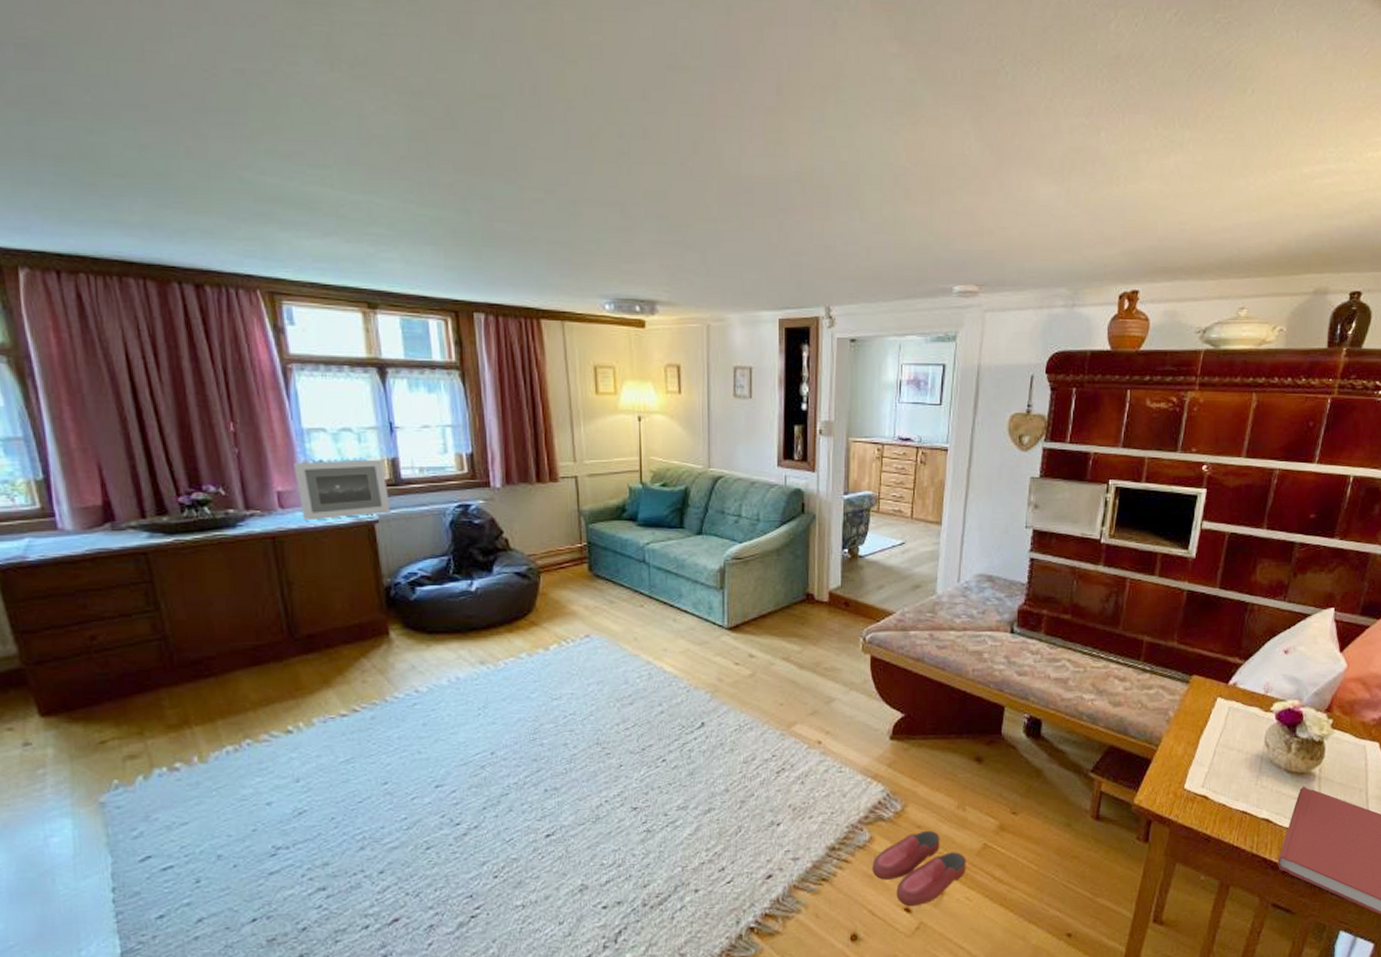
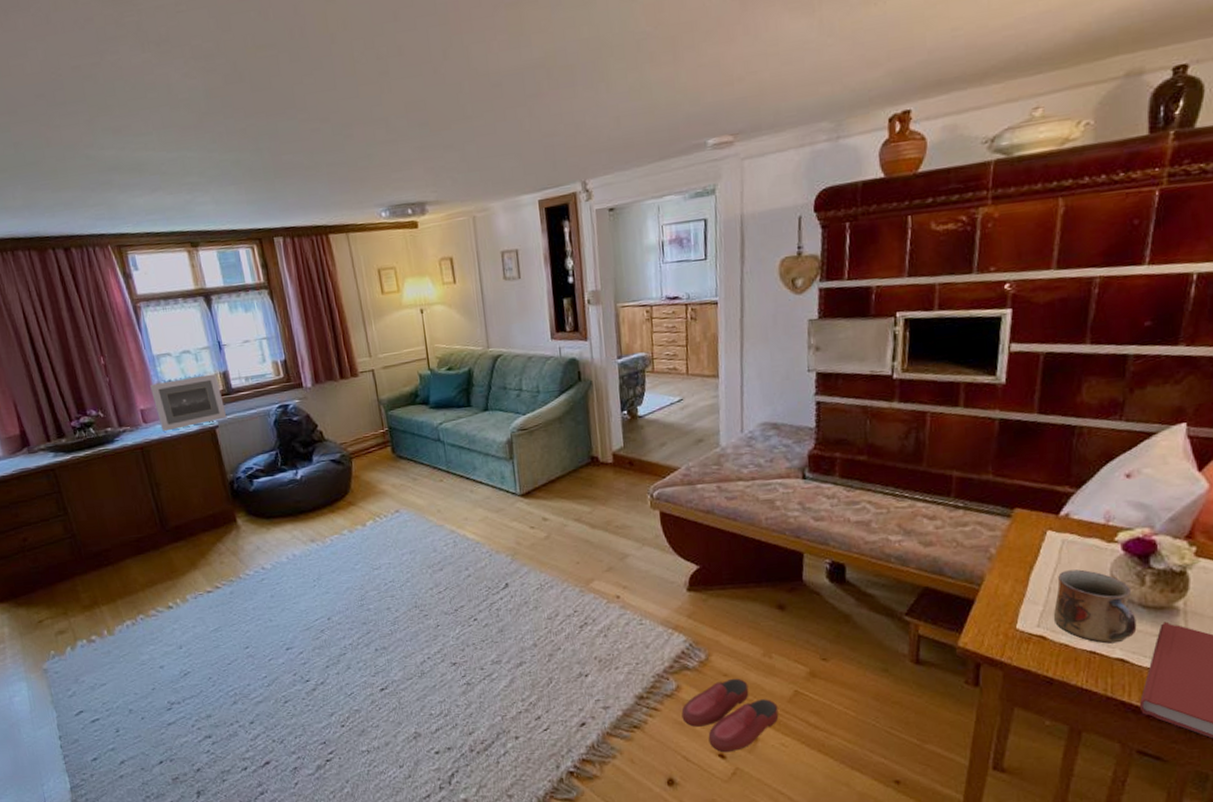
mug: none [1215,735,1282,805] -> present [1053,569,1137,644]

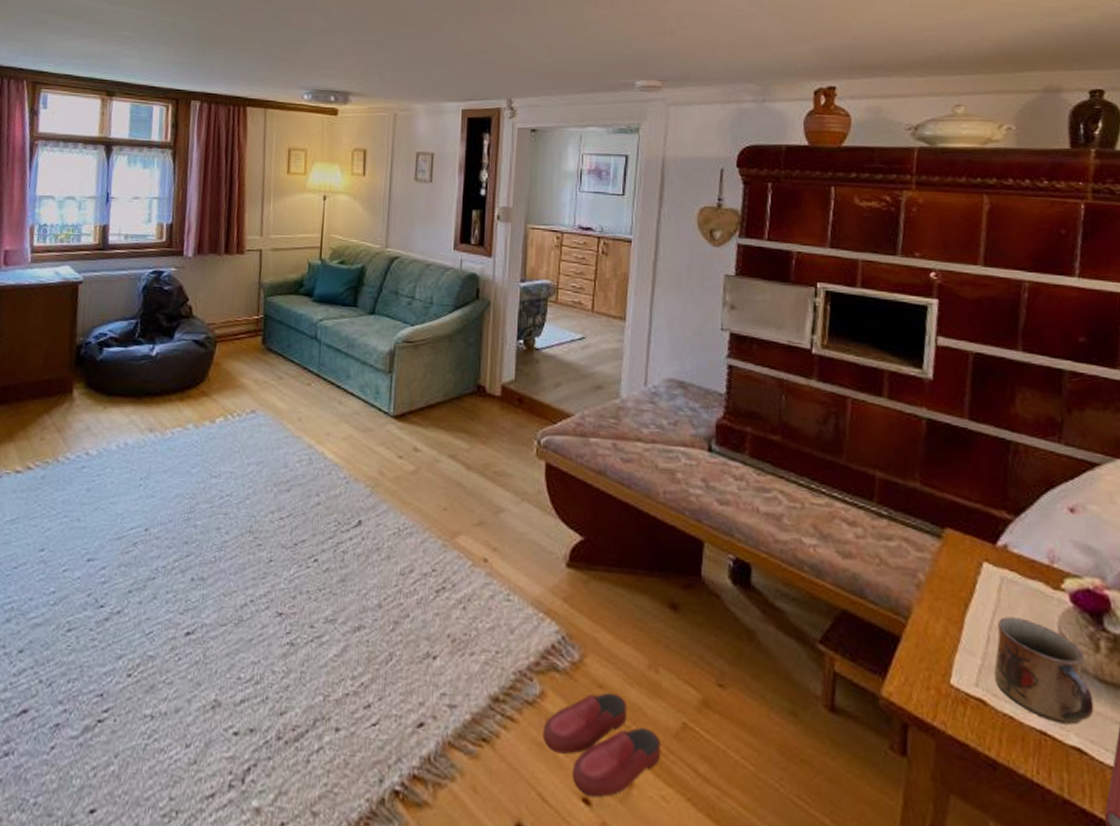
picture frame: present [150,373,227,432] -> none [20,225,96,279]

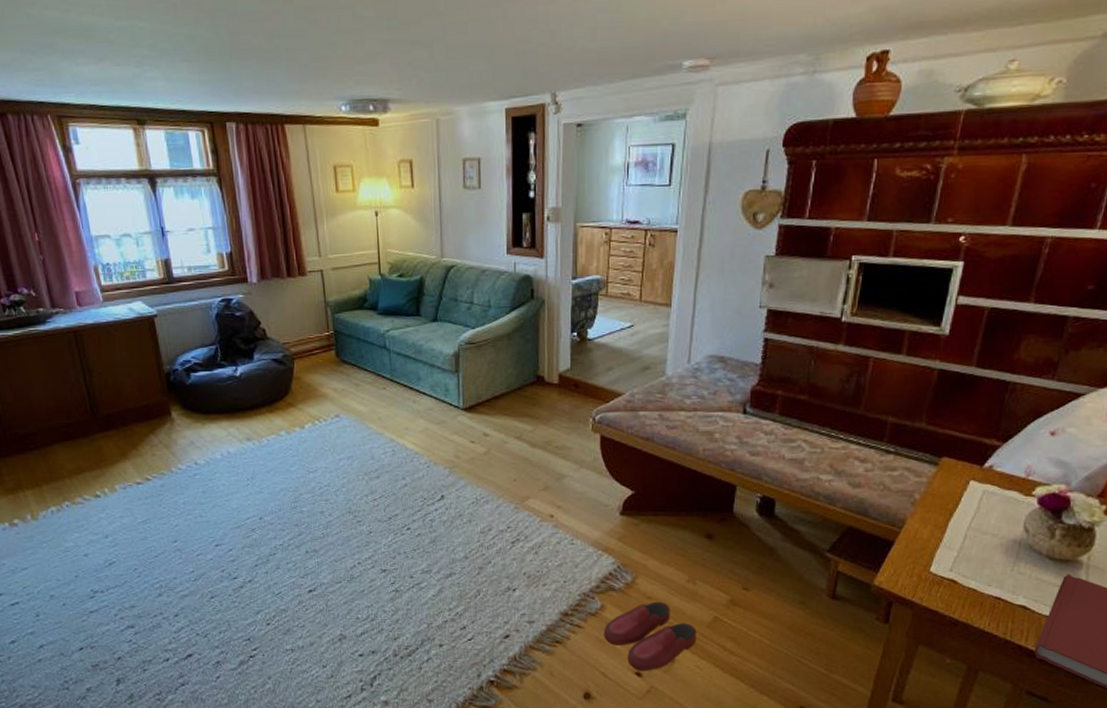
mug: present [994,617,1094,725] -> none [966,519,1042,591]

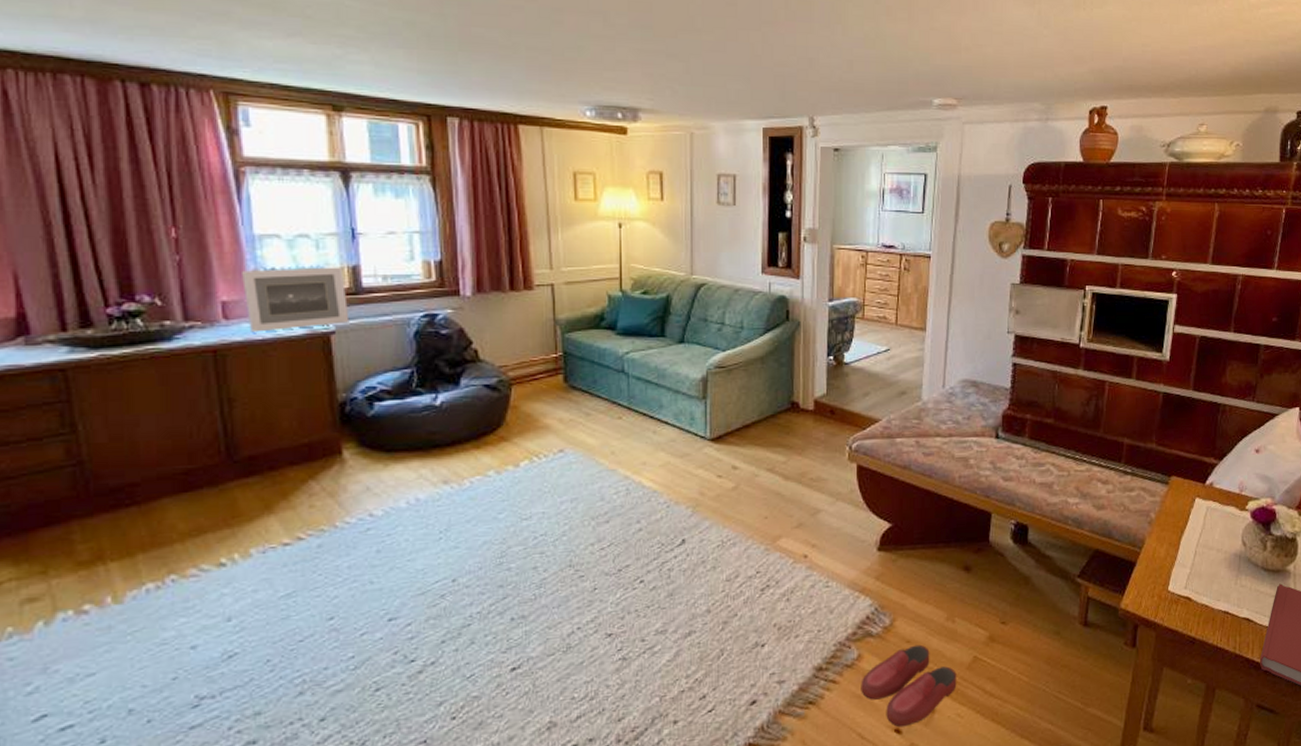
picture frame: none [86,260,167,317] -> present [242,267,350,333]

